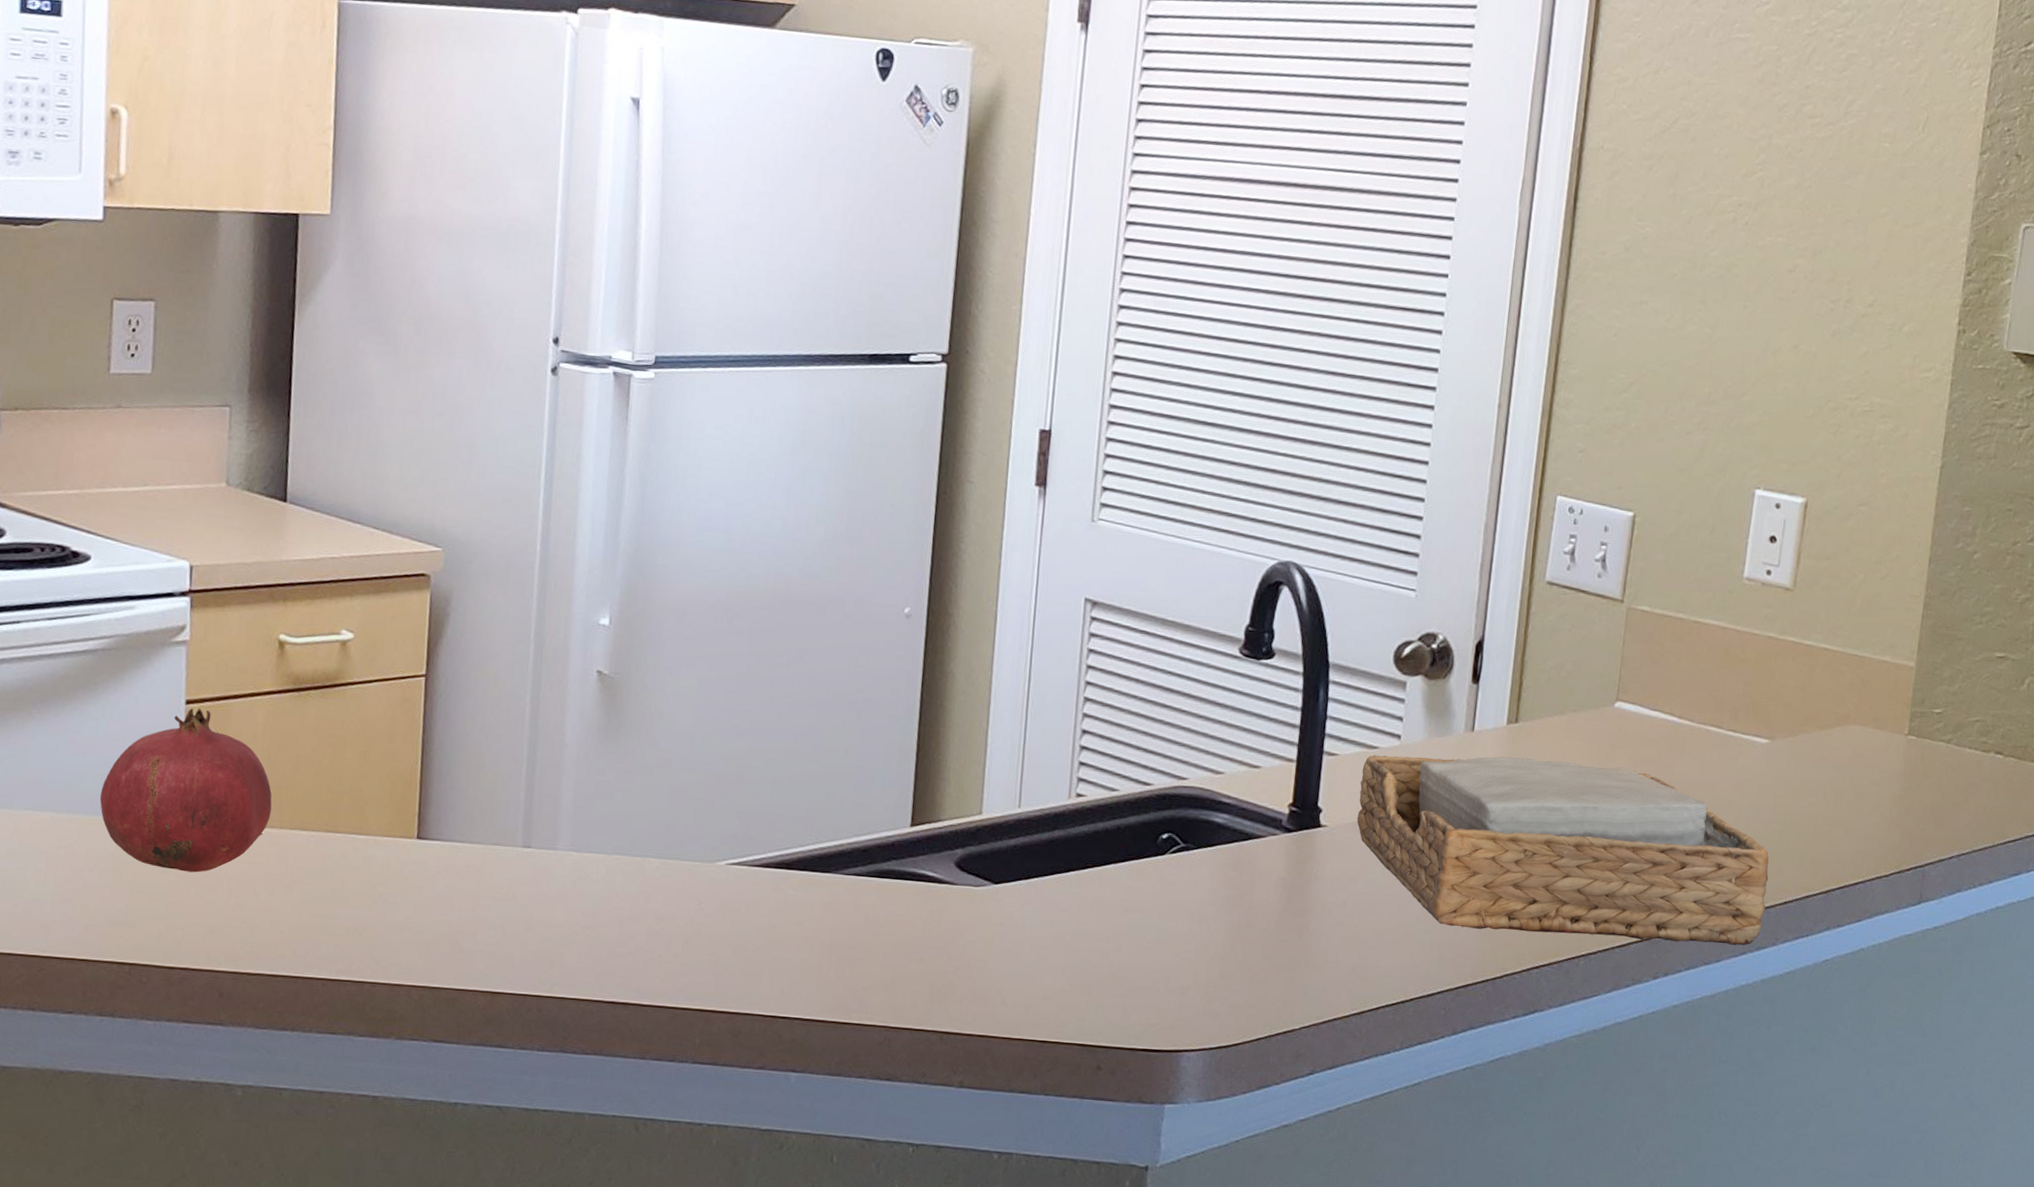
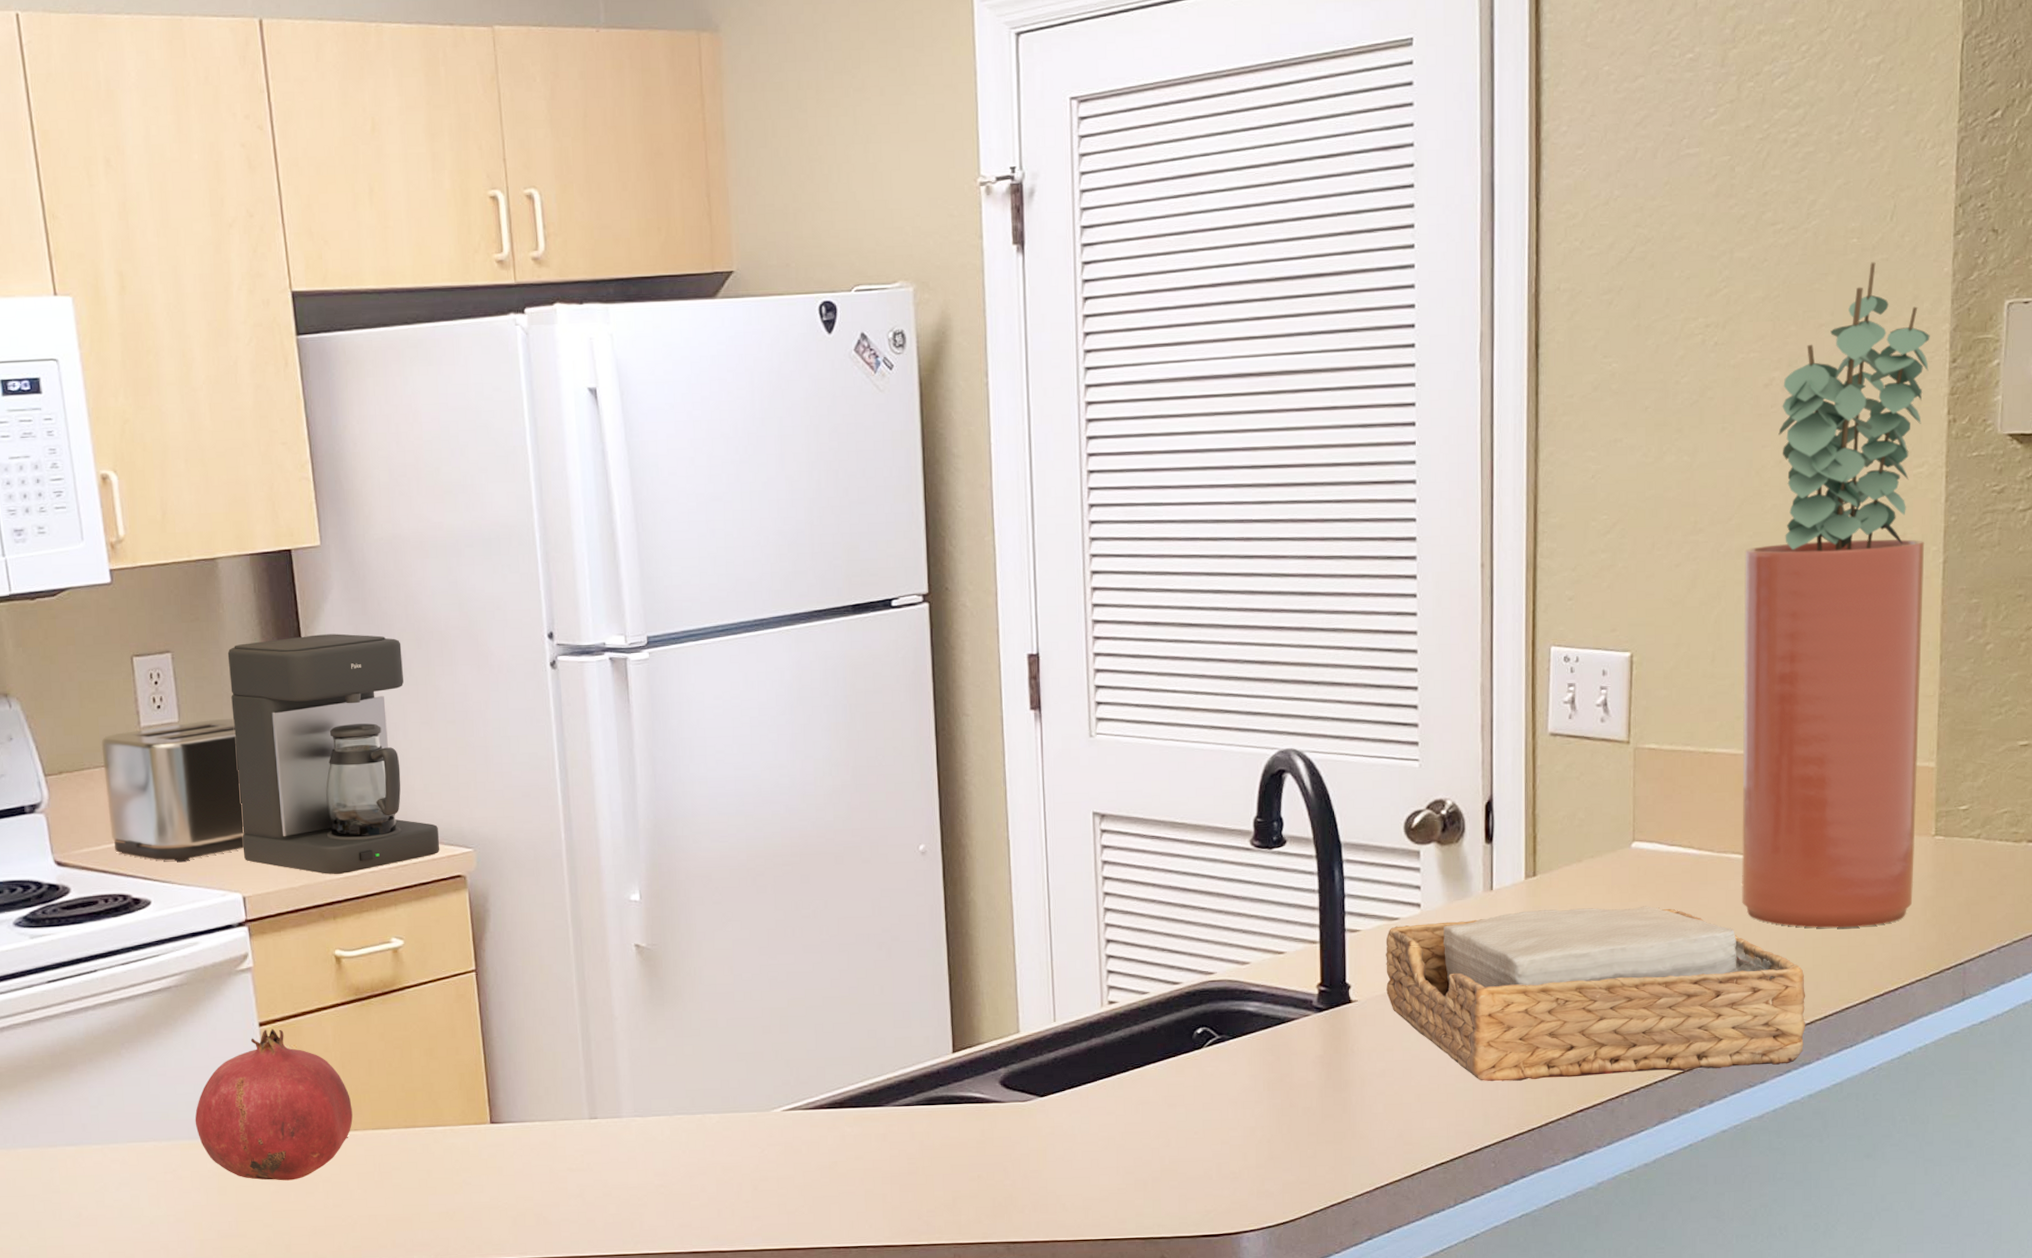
toaster: none [59,376,211,520] -> present [101,719,245,862]
coffee maker: none [198,302,409,556] -> present [227,633,440,875]
vase: none [1716,168,1949,817] -> present [1742,262,1930,928]

